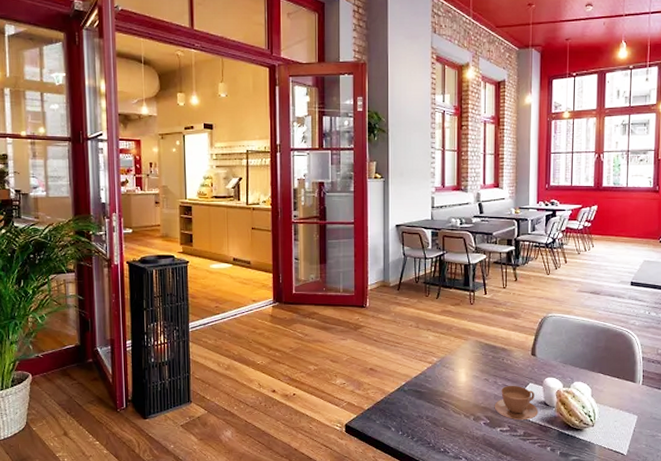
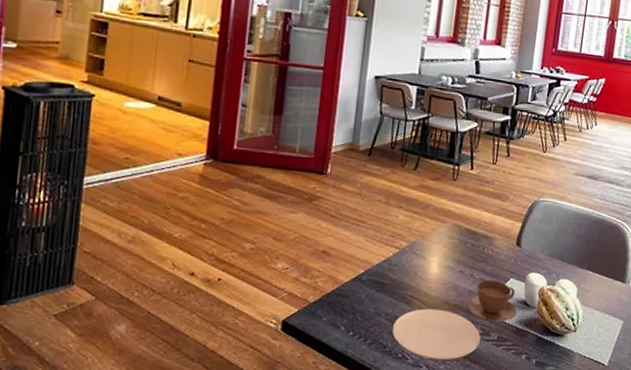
plate: none [433,411,508,453] -> present [392,308,481,360]

